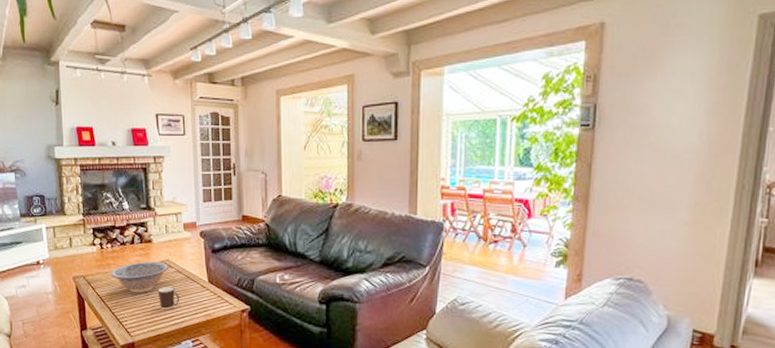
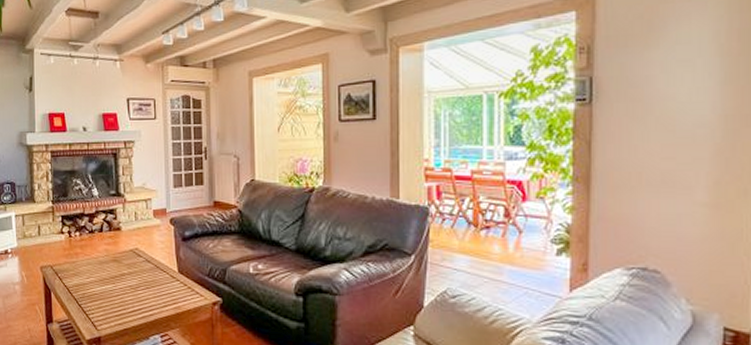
decorative bowl: present [110,261,169,293] -> none [78,250,138,284]
mug: present [157,286,179,310] -> none [125,277,148,302]

